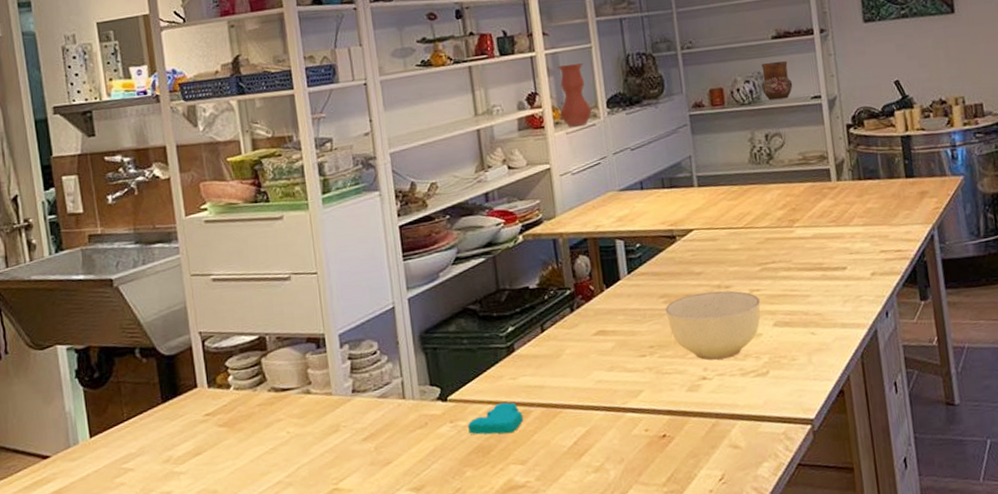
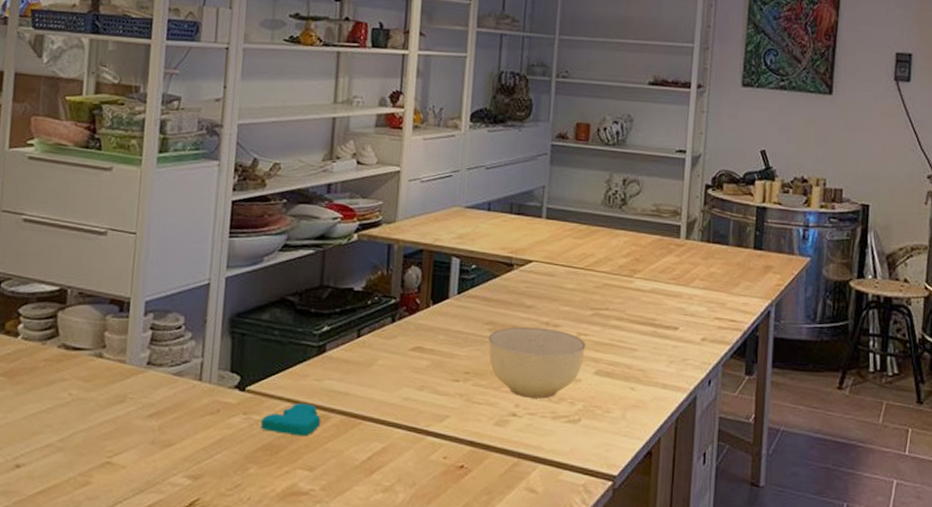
vase: present [557,63,592,127] -> none [421,69,456,134]
ceramic pitcher: present [761,61,793,101] -> none [629,107,661,147]

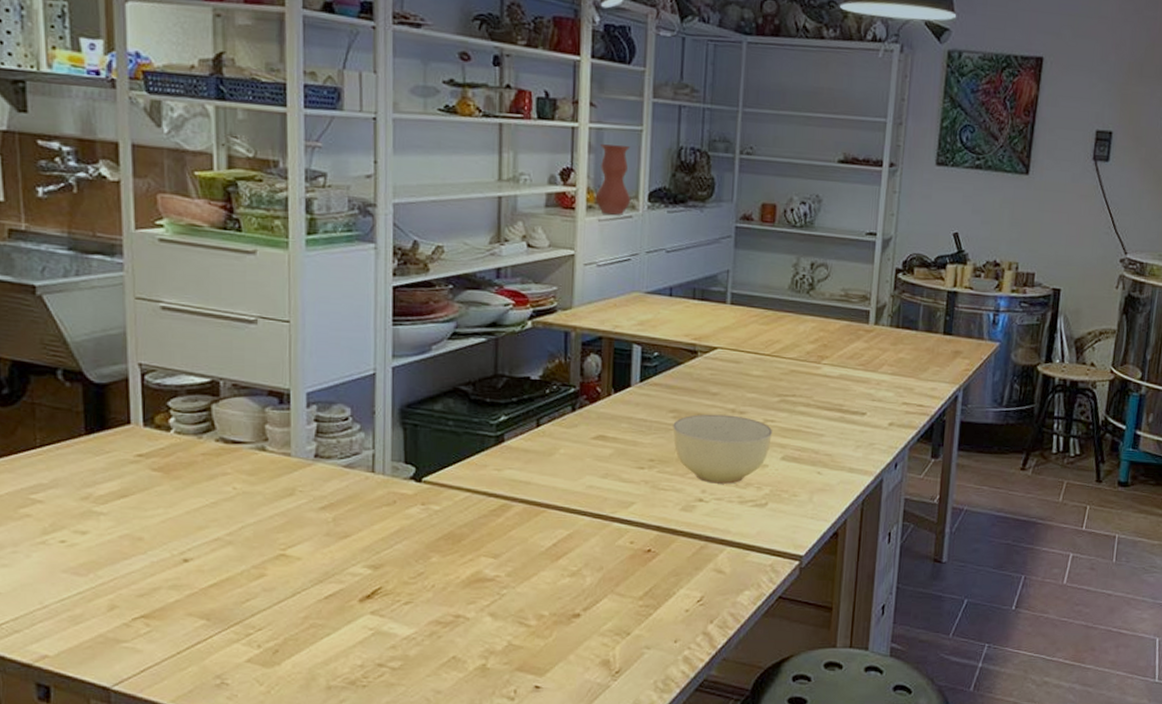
sponge: present [260,403,321,437] -> none [440,493,503,525]
vase: none [421,69,456,134] -> present [595,144,631,215]

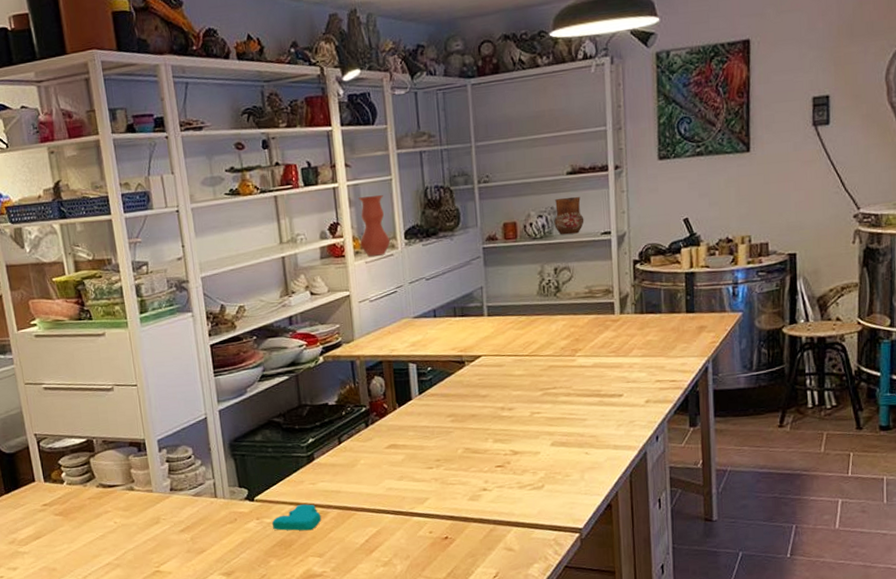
sponge: none [440,493,503,525] -> present [271,504,322,531]
bowl: present [673,414,772,484] -> none [452,412,540,474]
ceramic pitcher: none [817,187,850,229] -> present [554,197,584,235]

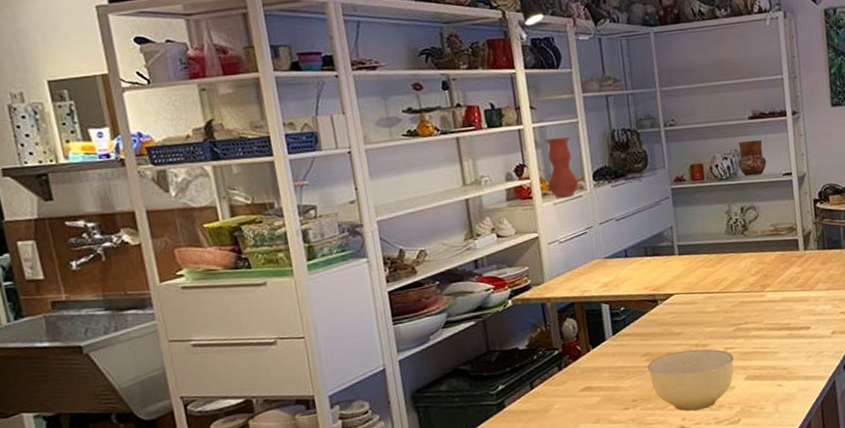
bowl: none [452,412,540,474] -> present [647,349,734,411]

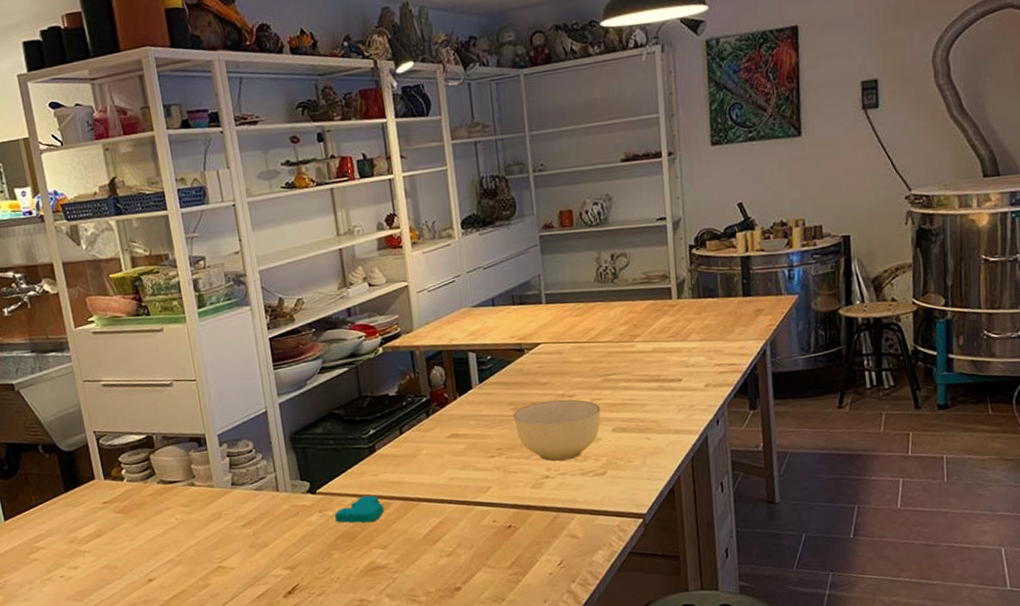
vase: present [545,137,579,198] -> none [414,185,448,247]
ceramic pitcher: present [738,140,767,176] -> none [609,184,640,222]

